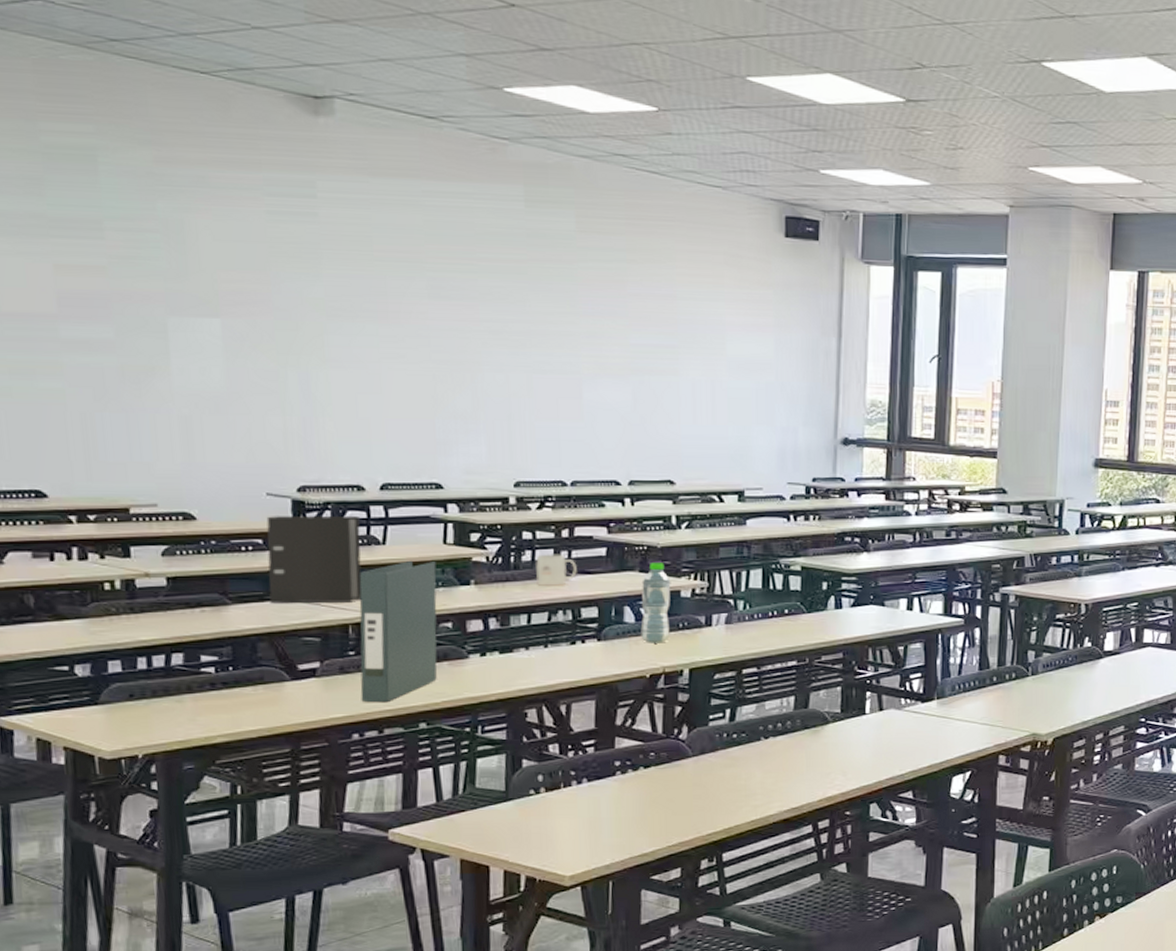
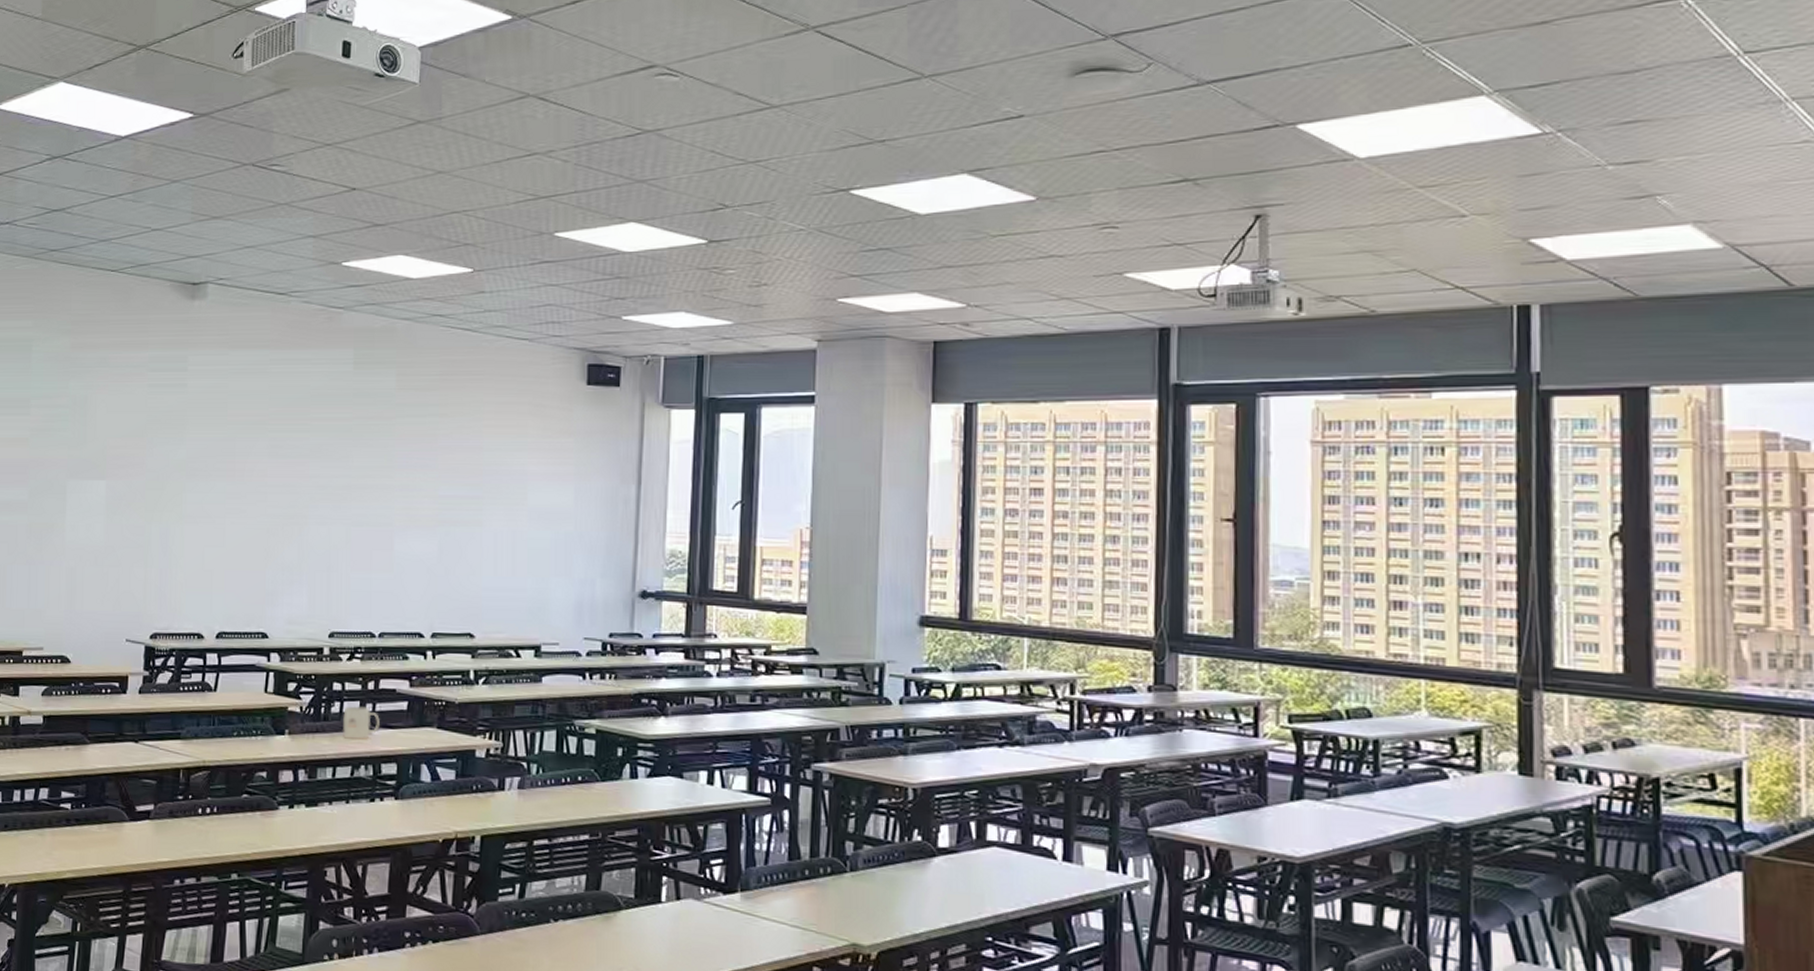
binder: present [266,516,362,604] -> none [119,661,197,747]
binder: present [359,560,437,702] -> none [184,707,257,849]
water bottle: present [640,563,671,643] -> none [435,719,467,806]

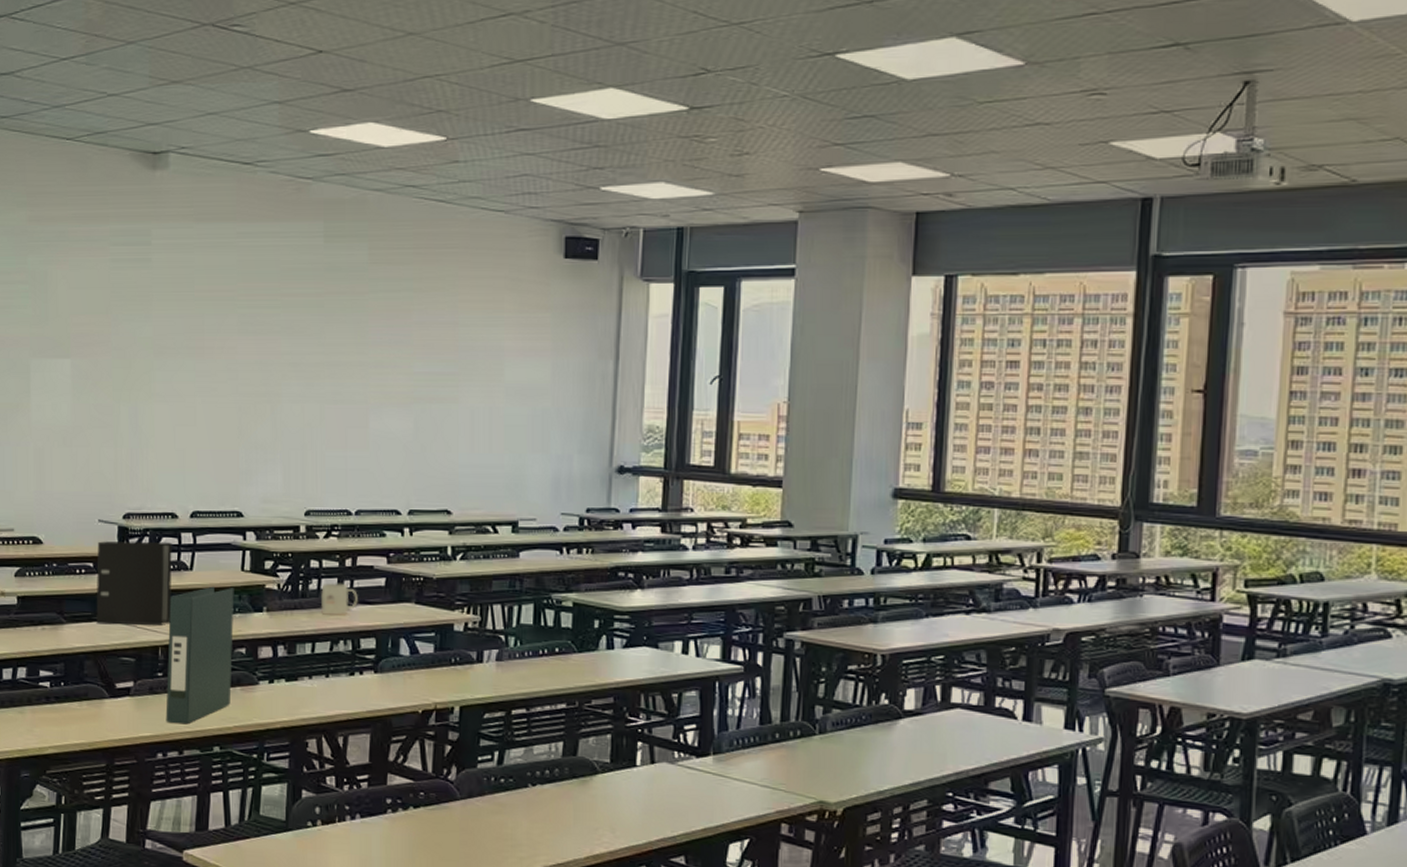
binder: none [119,661,197,747] -> present [96,541,172,625]
binder: none [184,707,257,849] -> present [166,586,234,723]

